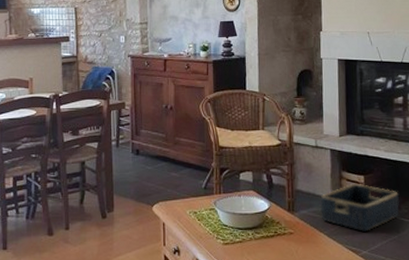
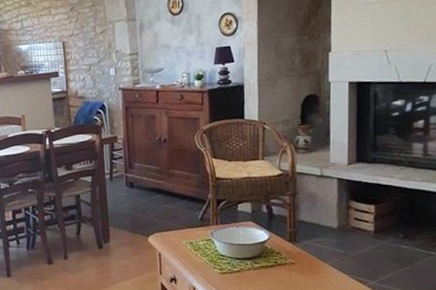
basket: present [320,183,400,232] -> none [324,213,415,262]

